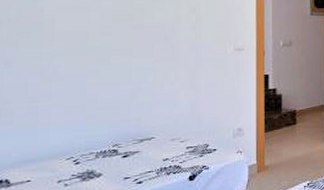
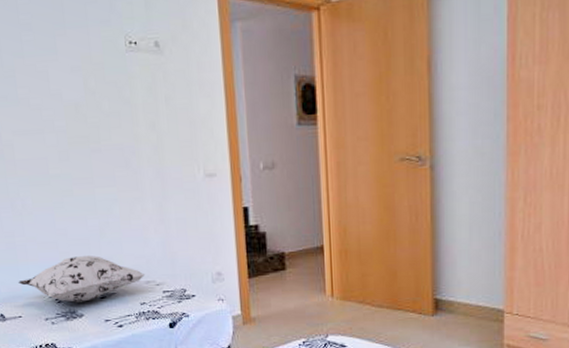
decorative pillow: none [34,117,172,163] -> present [18,255,146,302]

